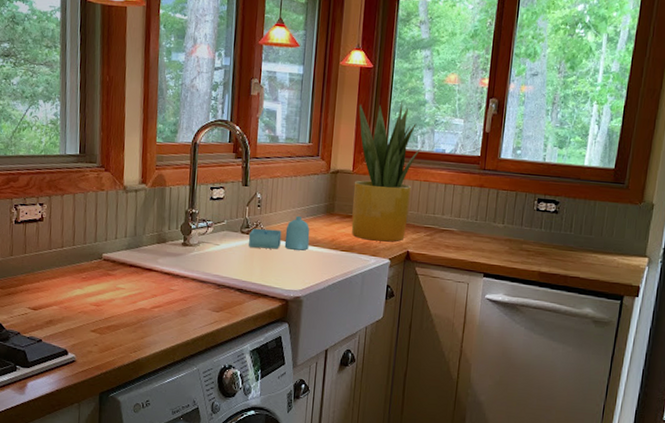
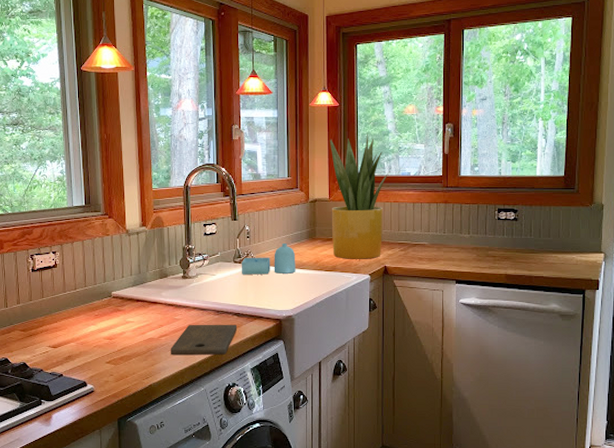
cutting board: none [162,297,239,333] -> present [170,324,238,356]

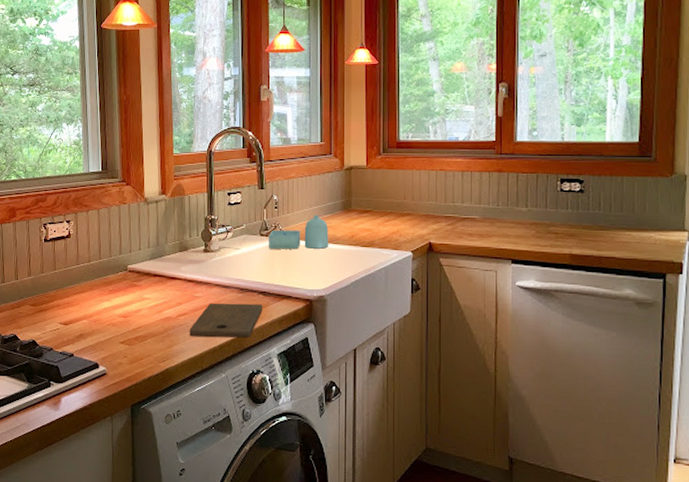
planter: present [330,132,391,259] -> none [368,93,437,234]

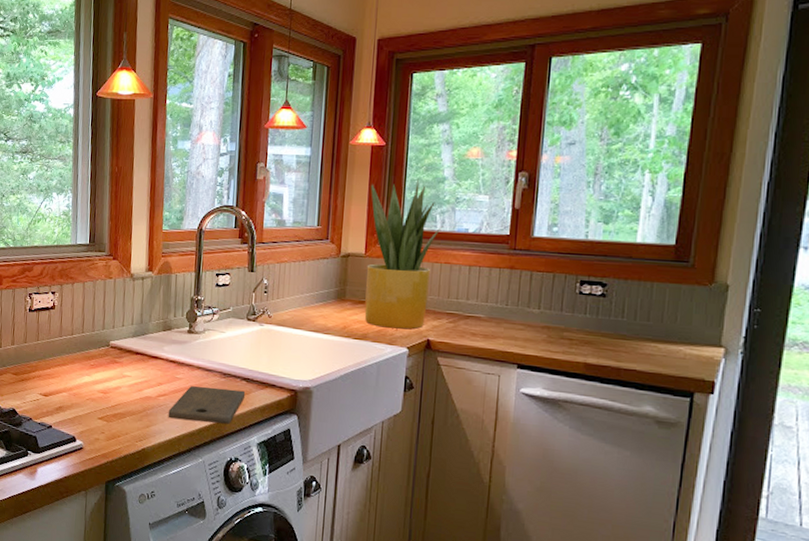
soap dispenser: present [268,214,329,250] -> none [255,302,320,338]
planter: none [368,93,437,234] -> present [364,178,445,329]

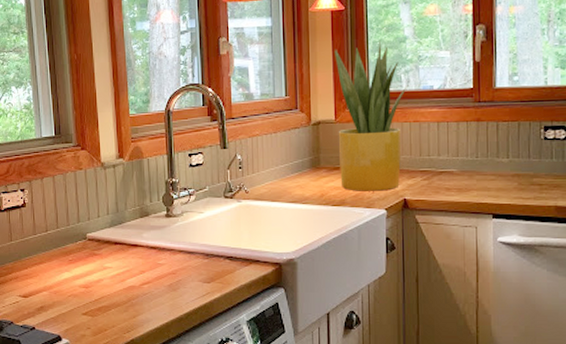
cutting board: present [168,386,246,424] -> none [154,269,230,306]

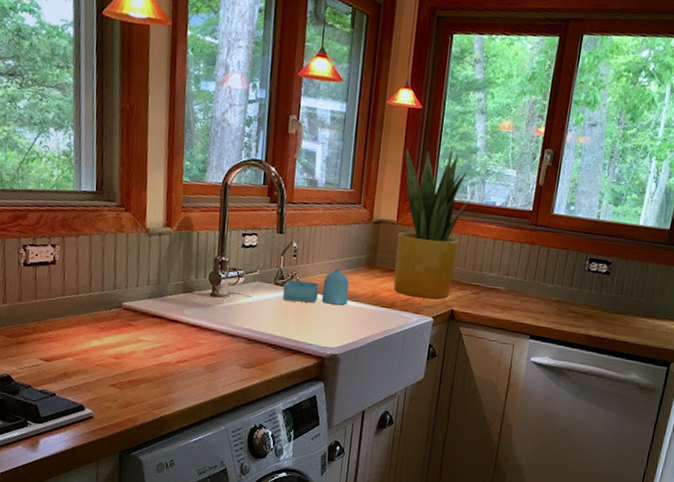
soap dispenser: none [232,173,297,212] -> present [283,267,350,306]

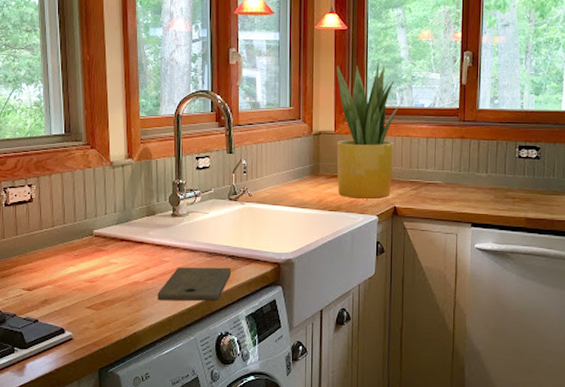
cutting board: none [188,352,272,391] -> present [157,267,232,301]
soap dispenser: present [283,267,350,306] -> none [236,179,297,214]

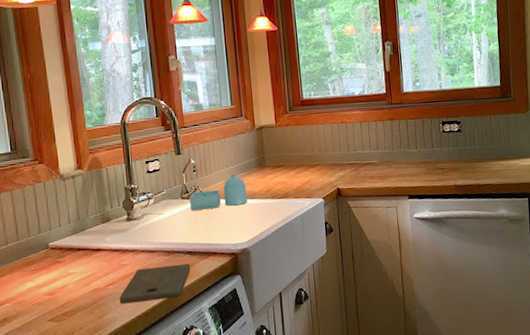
soap dispenser: none [236,179,297,214] -> present [189,173,248,211]
planter: present [336,59,404,199] -> none [271,55,336,185]

